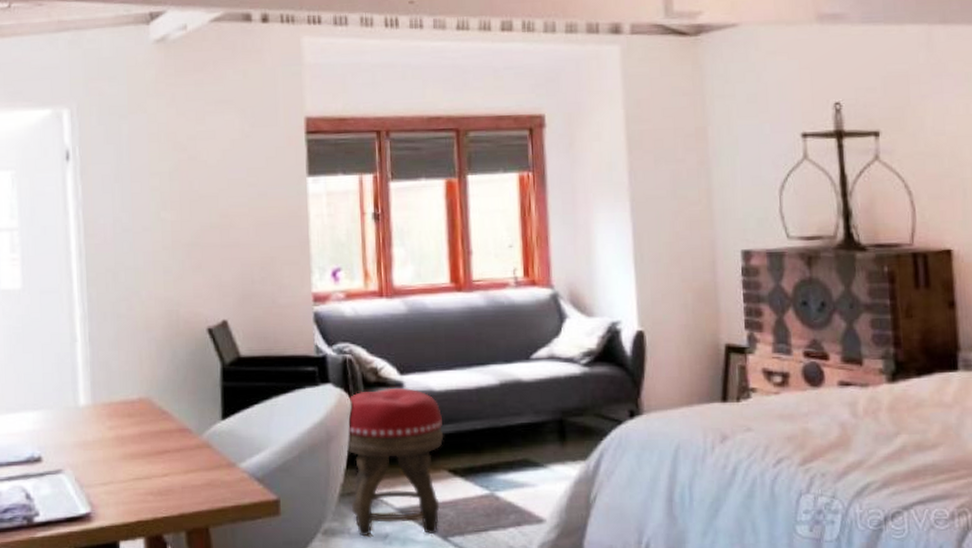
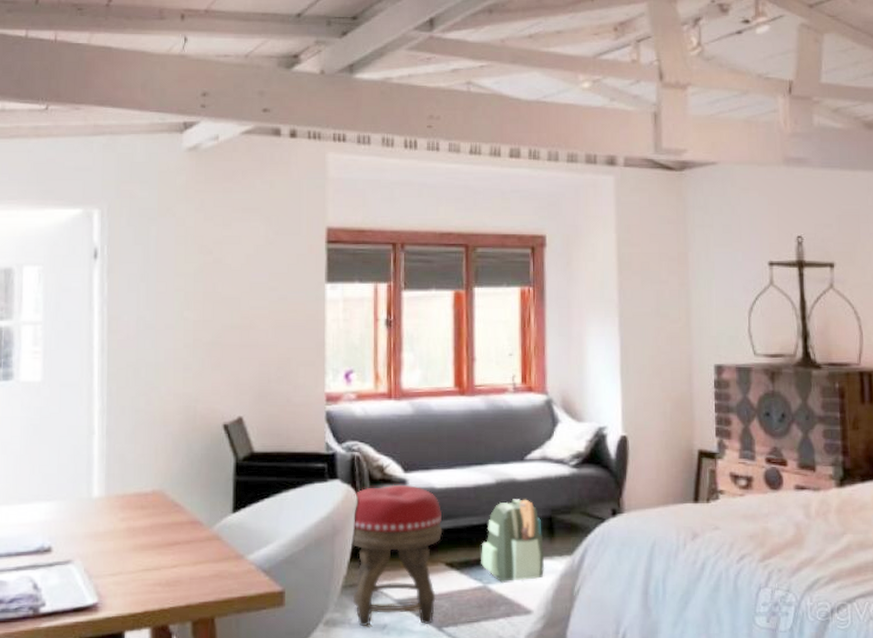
backpack: none [486,401,557,489] -> present [481,499,545,582]

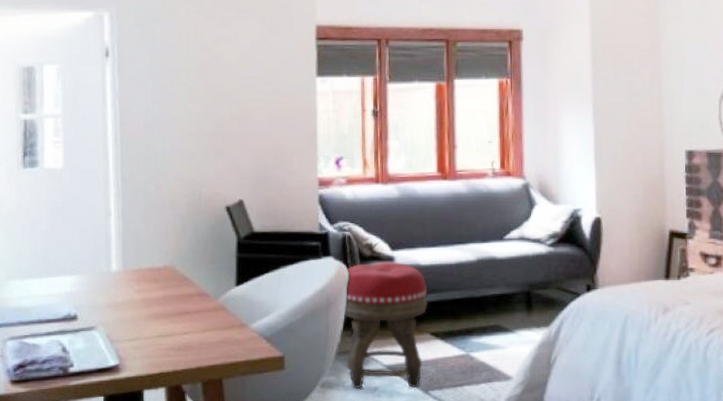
backpack: present [481,499,545,582] -> none [463,275,524,350]

